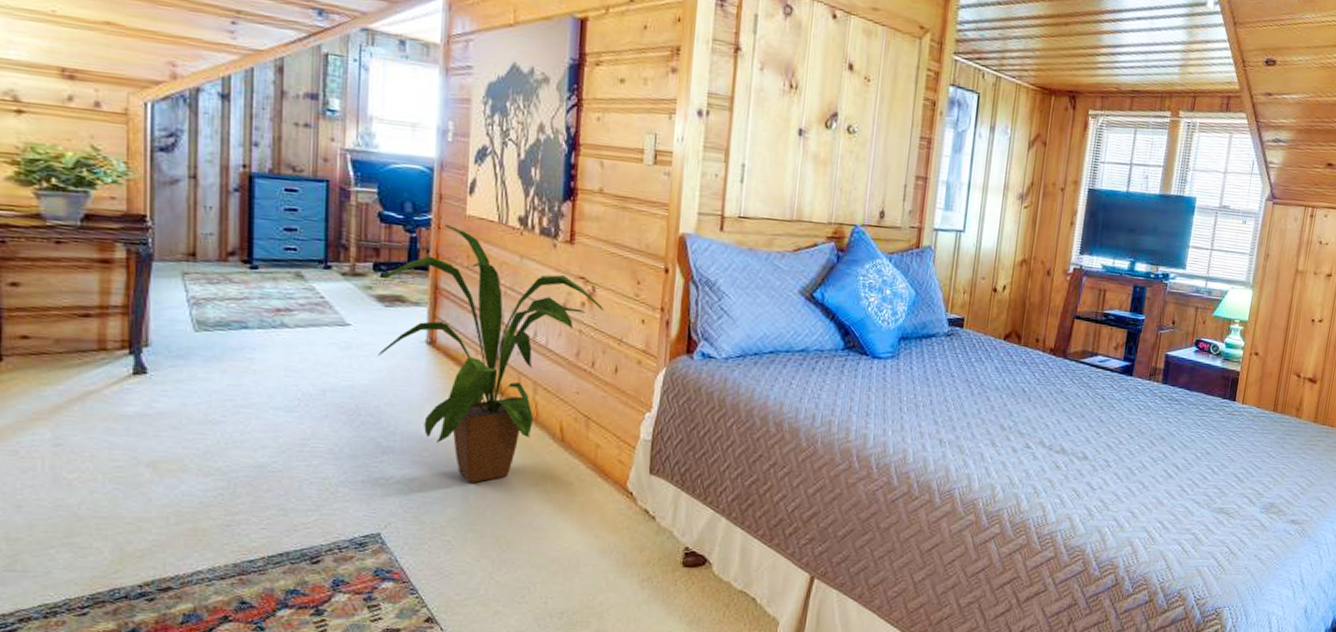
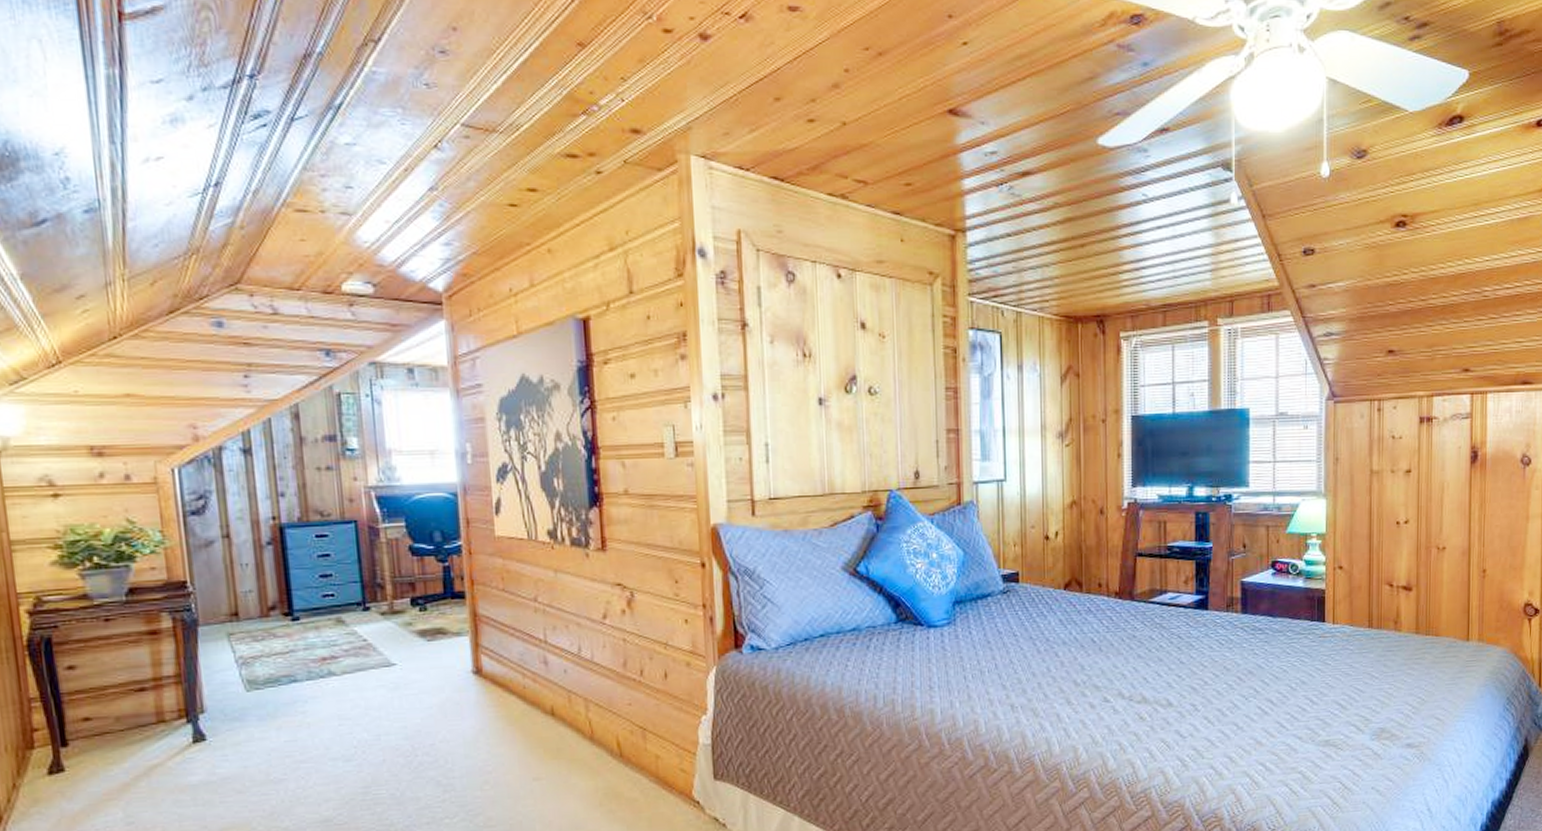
house plant: present [378,224,604,484] -> none [418,548,645,812]

